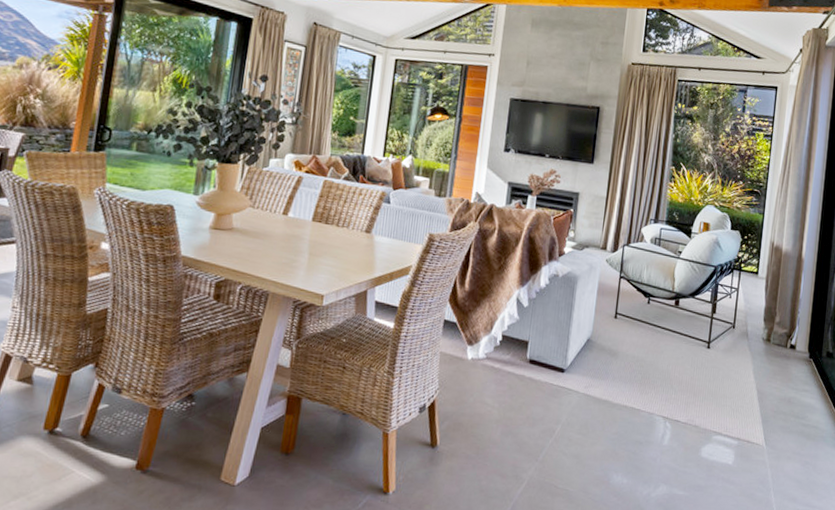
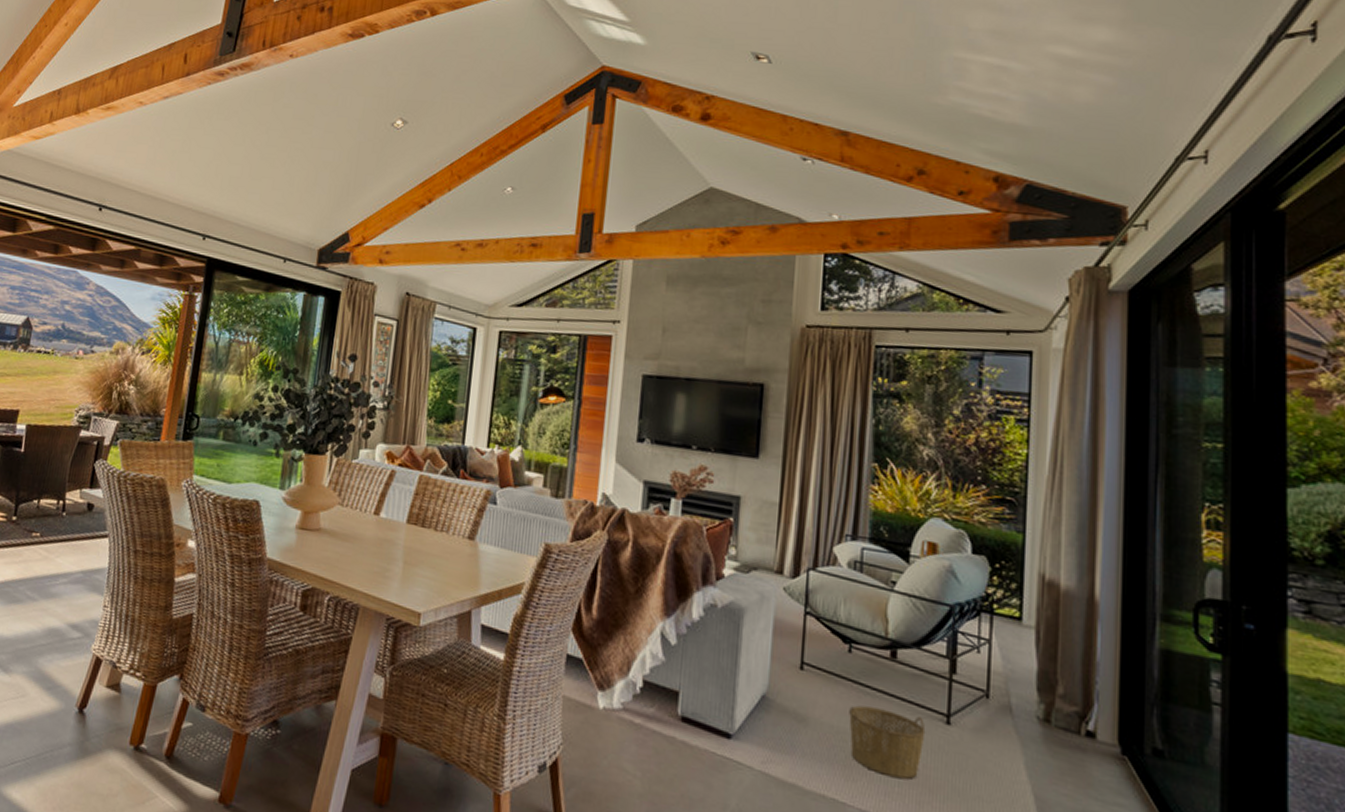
basket: none [645,340,694,389] -> present [849,705,926,780]

